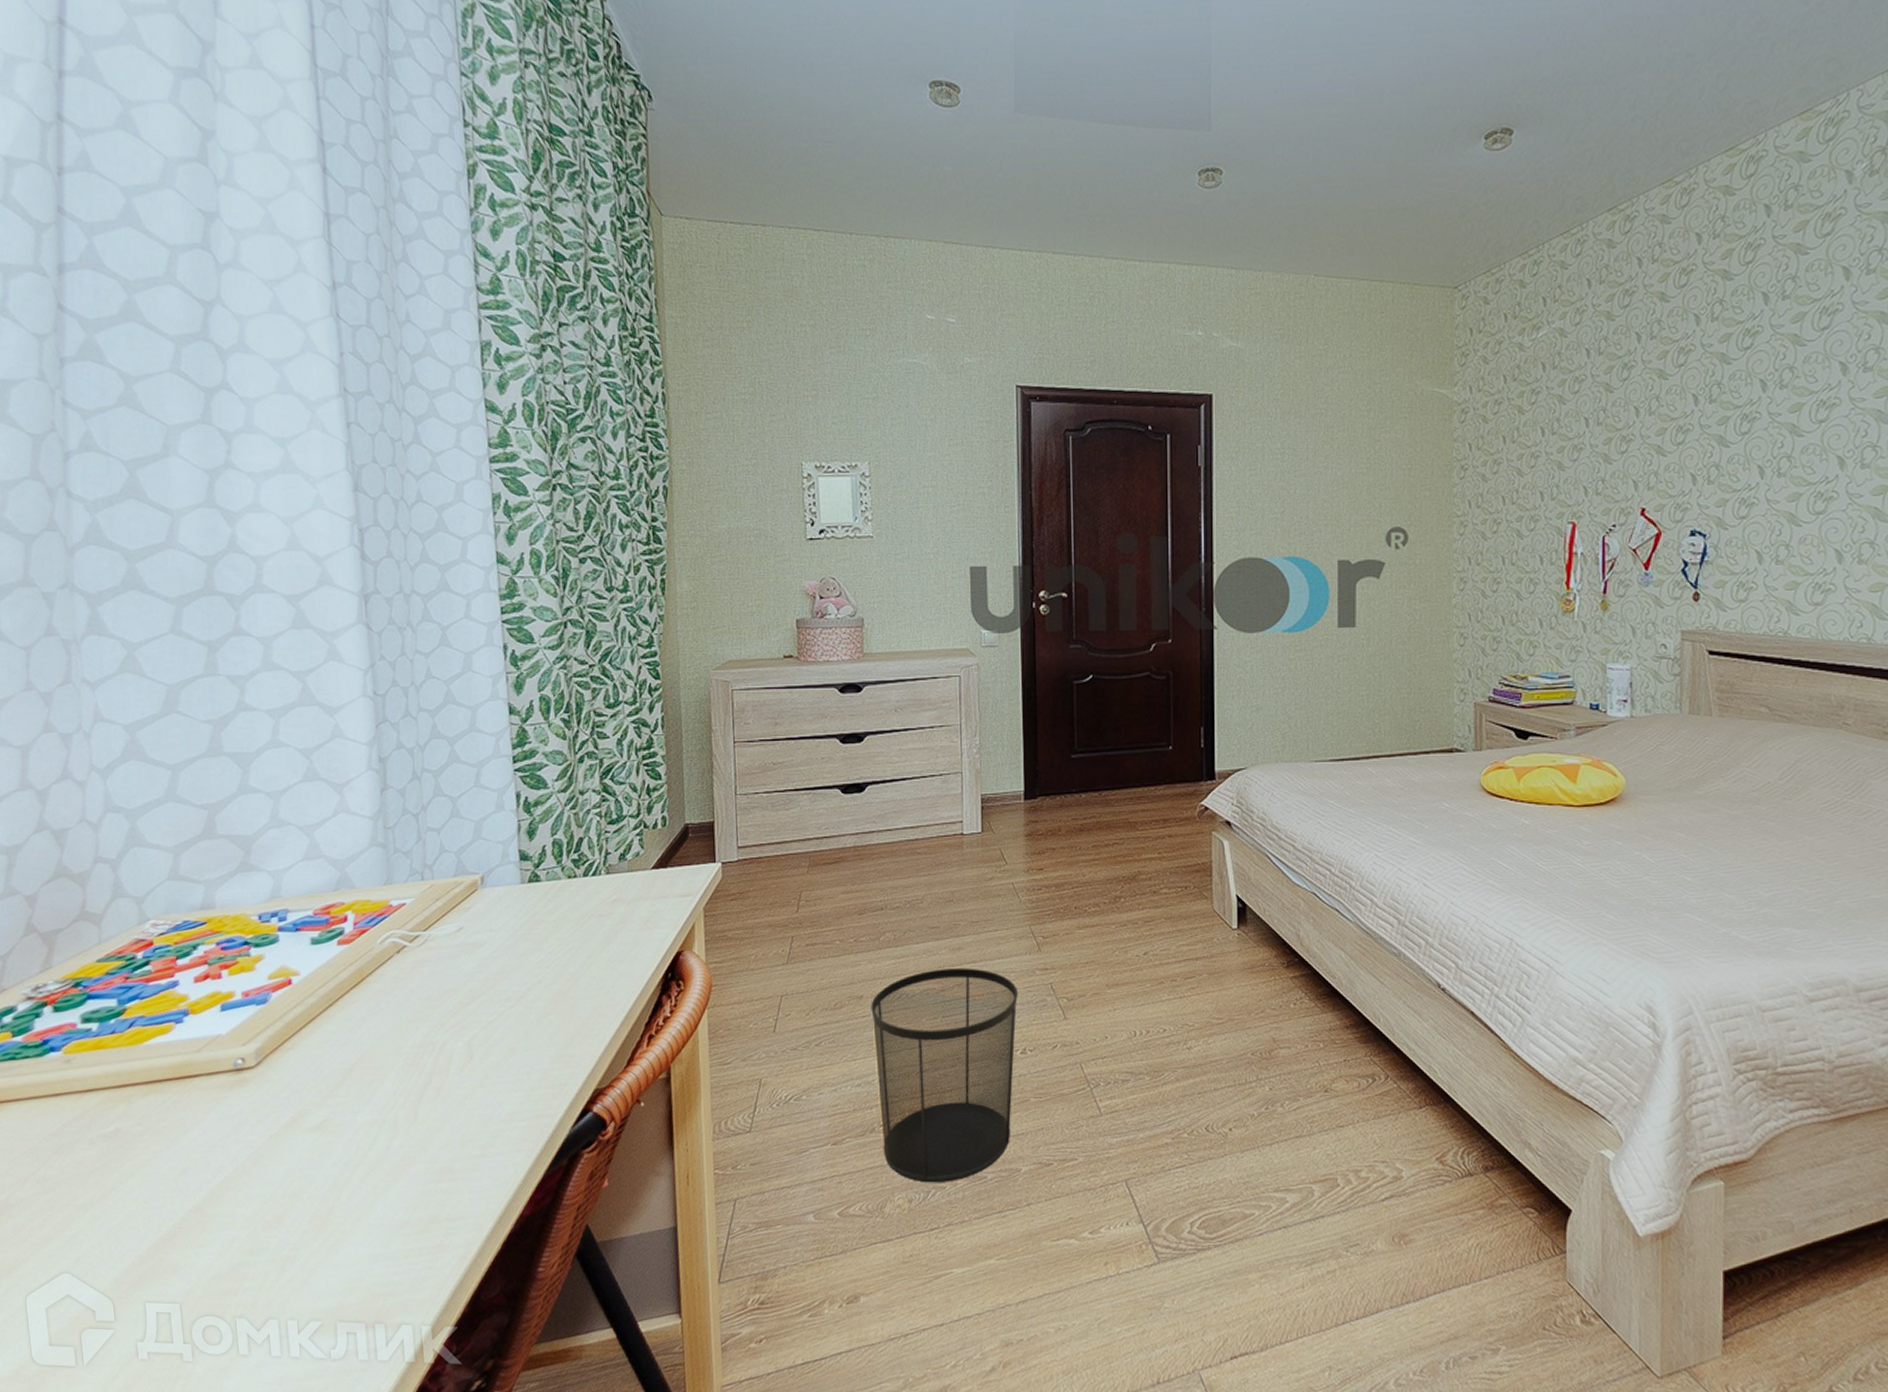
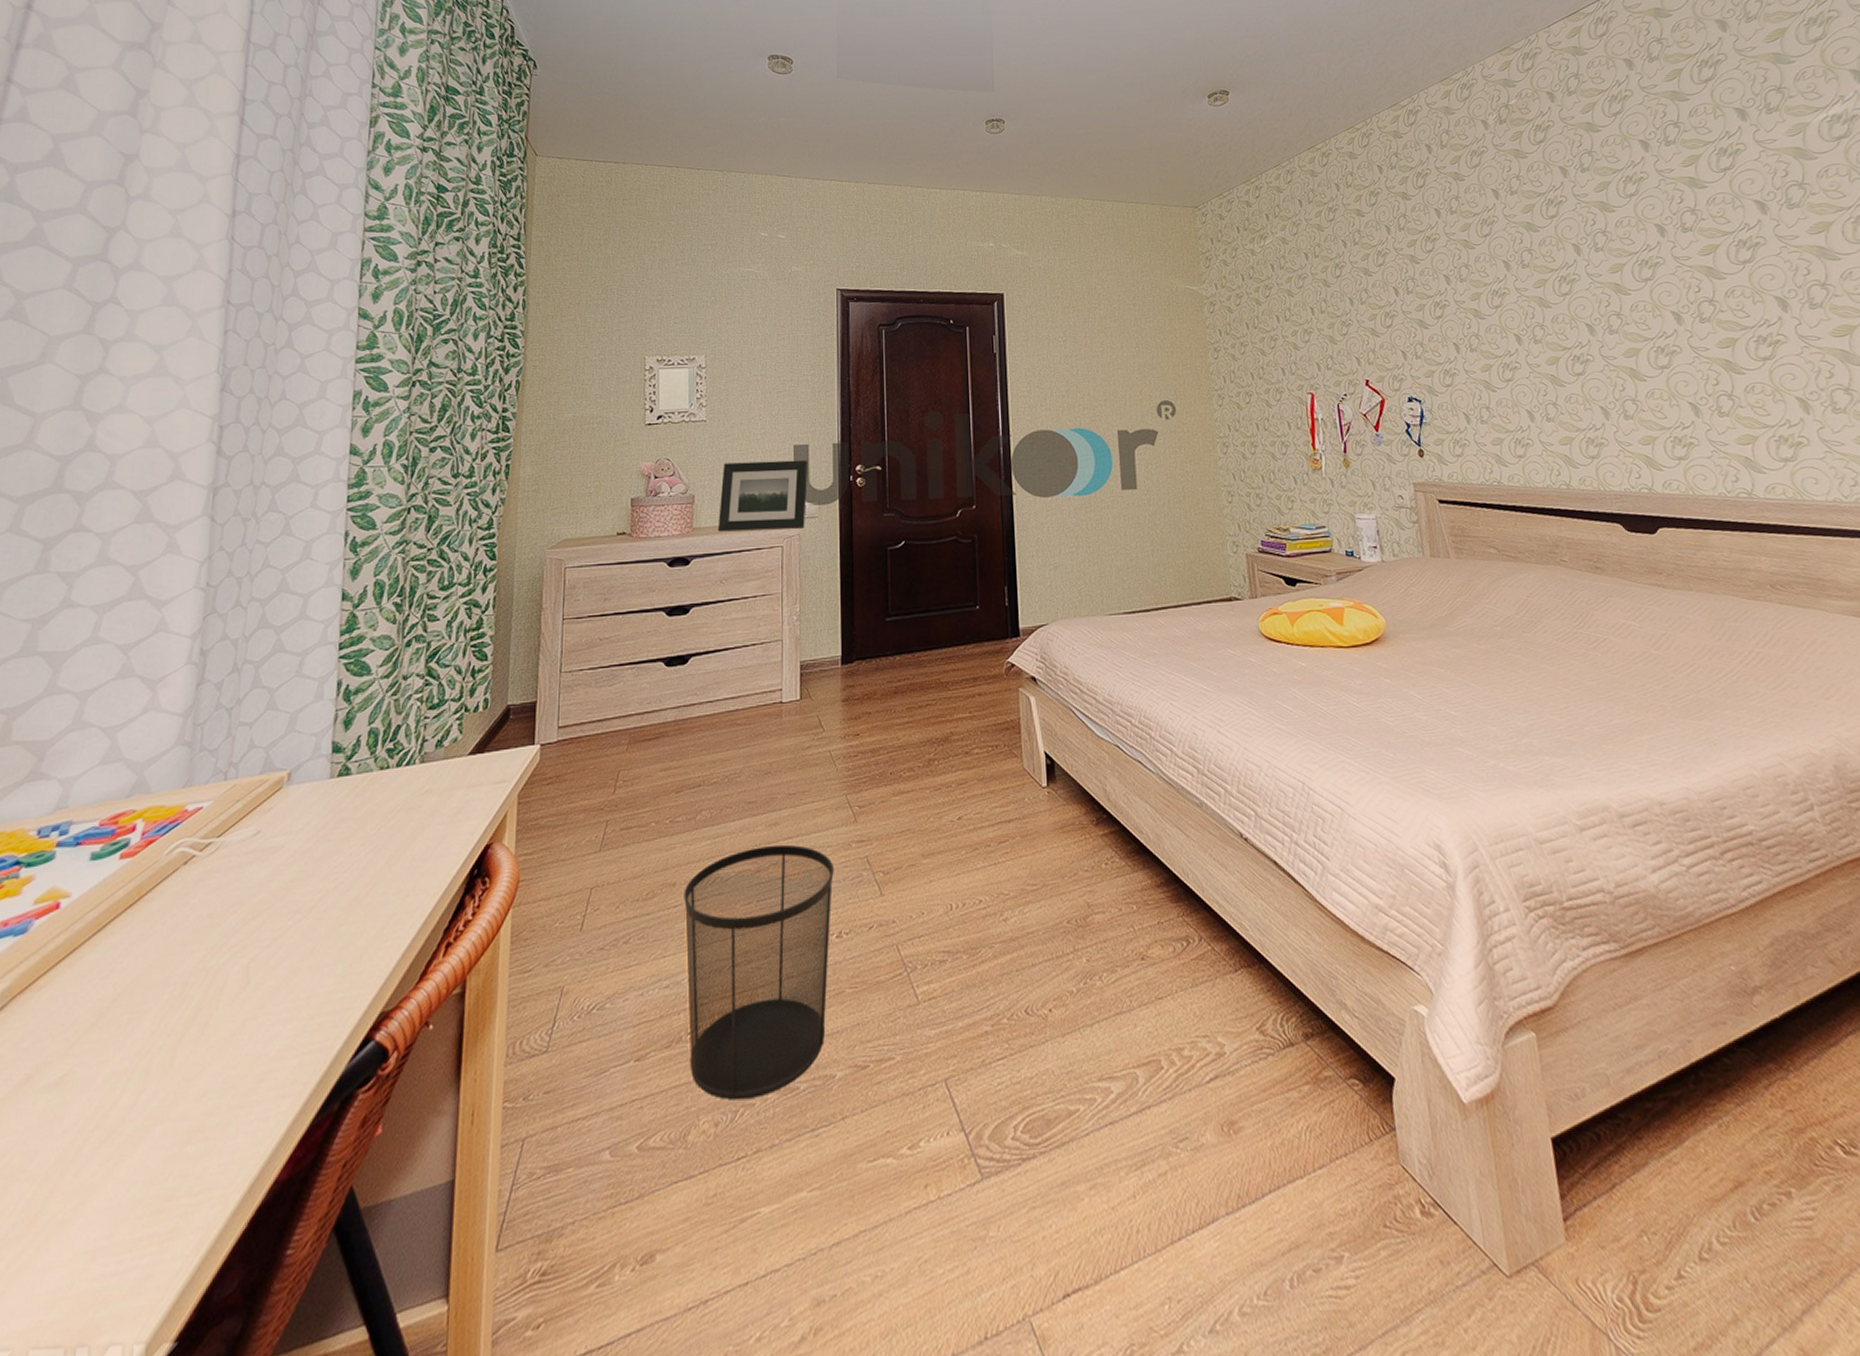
picture frame: none [889,583,987,659] -> present [717,459,809,532]

